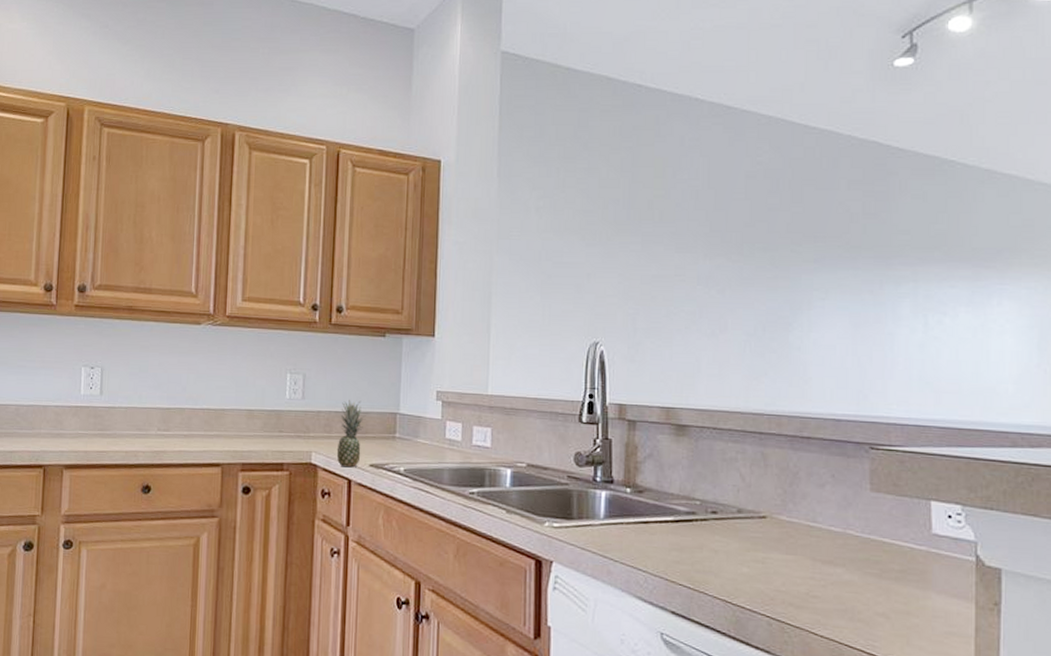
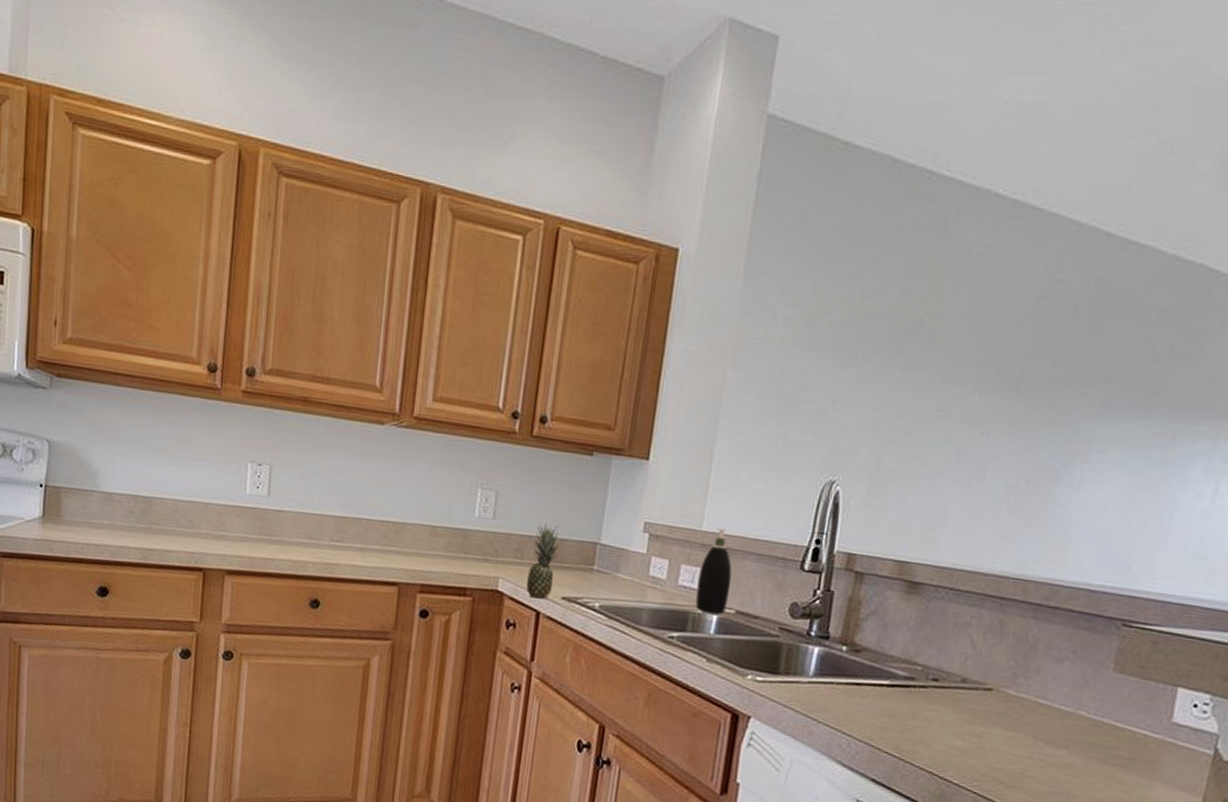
soap dispenser: none [489,391,520,470] -> present [695,527,732,616]

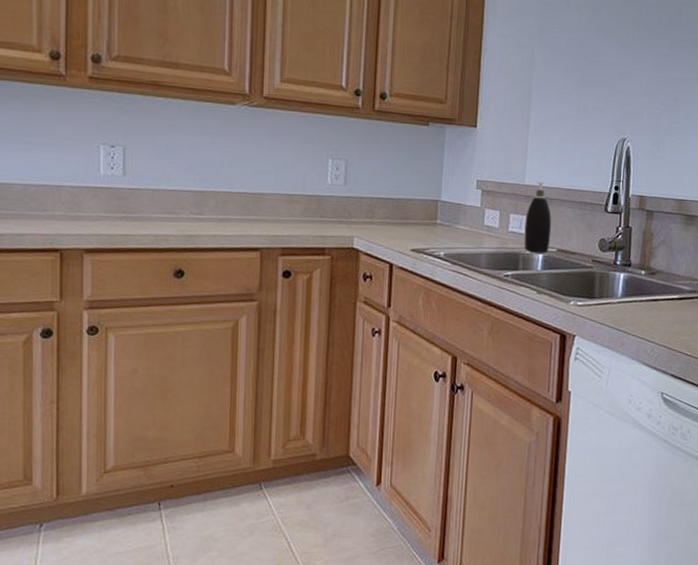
fruit: present [526,524,561,599] -> none [378,187,407,252]

